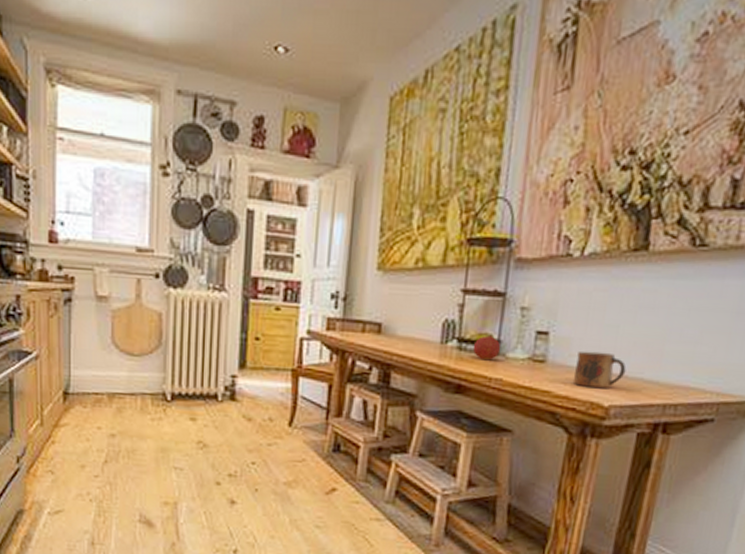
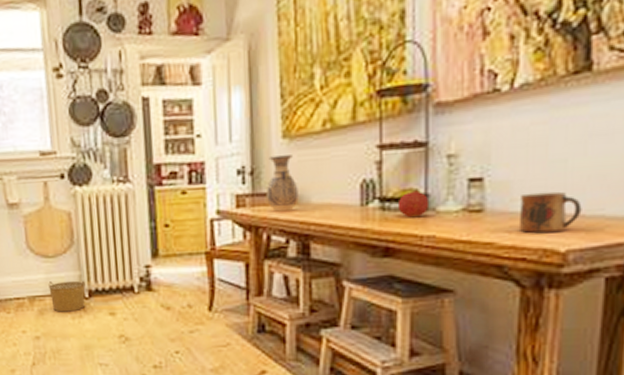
basket: none [130,380,169,413] -> present [48,280,86,312]
vase: none [355,285,386,340] -> present [265,155,299,212]

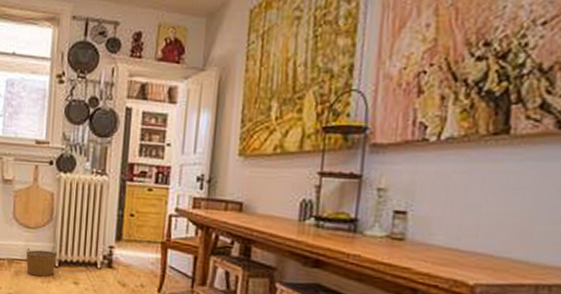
vase: present [265,155,299,212] -> none [218,169,247,217]
fruit: present [397,189,428,218] -> none [330,213,357,238]
mug: present [518,191,582,234] -> none [433,229,492,268]

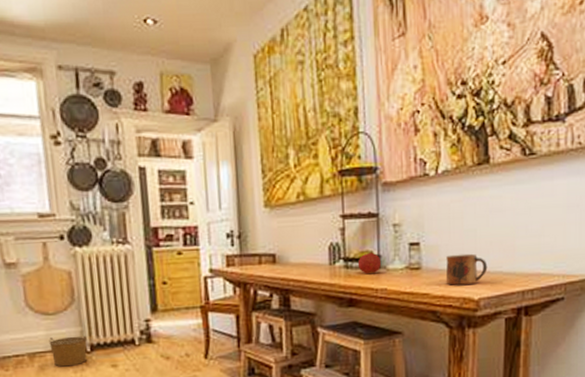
fruit: none [330,213,357,238] -> present [357,251,381,275]
mug: none [433,229,492,268] -> present [445,253,488,286]

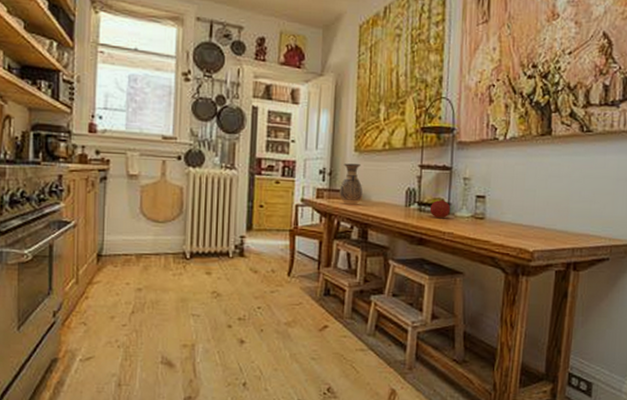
basket: present [49,335,87,367] -> none [155,242,188,269]
vase: none [251,221,279,270] -> present [339,163,363,205]
mug: present [445,253,488,286] -> none [505,209,543,238]

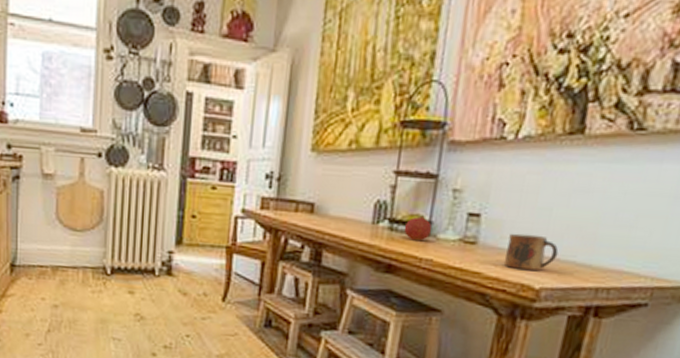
vase: present [339,163,363,205] -> none [288,166,319,219]
mug: none [505,209,543,238] -> present [503,233,559,272]

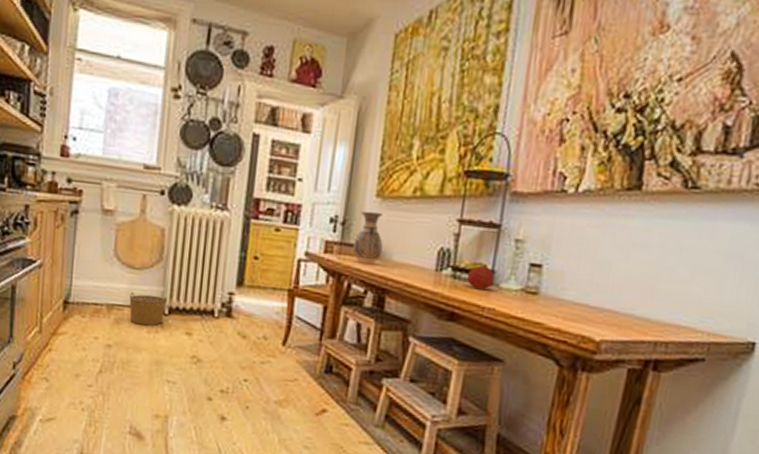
basket: none [73,254,109,286] -> present [129,292,167,326]
vase: none [288,166,319,219] -> present [352,211,383,265]
mug: present [503,233,559,272] -> none [564,284,618,324]

